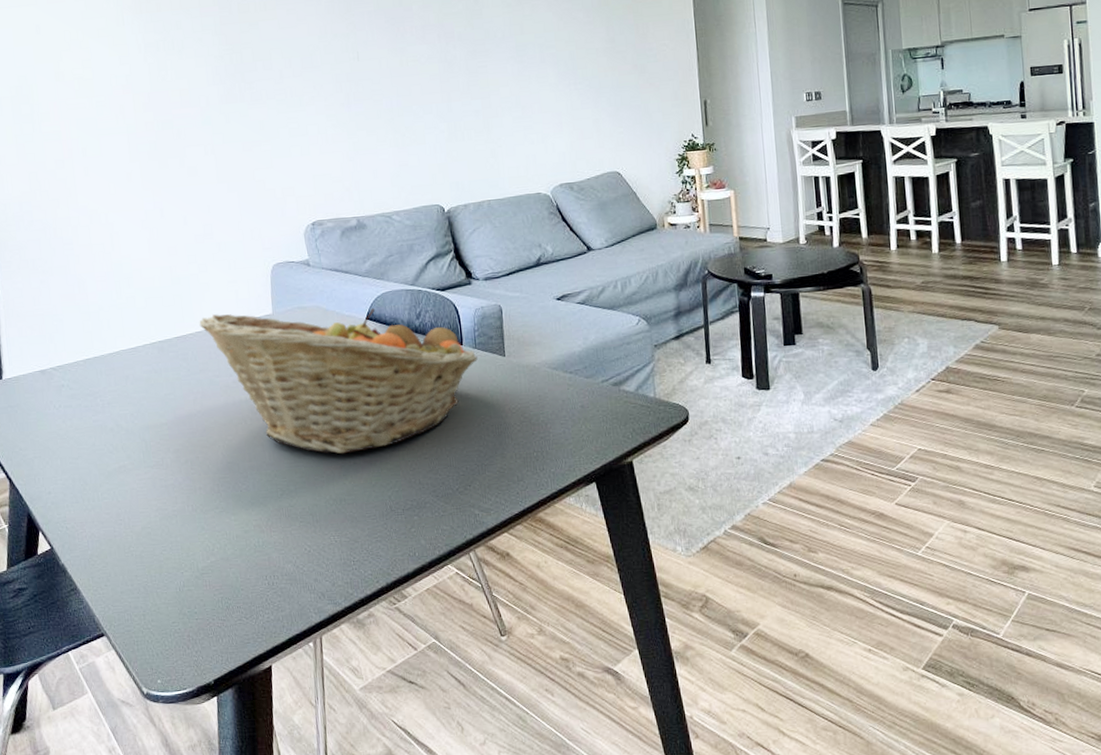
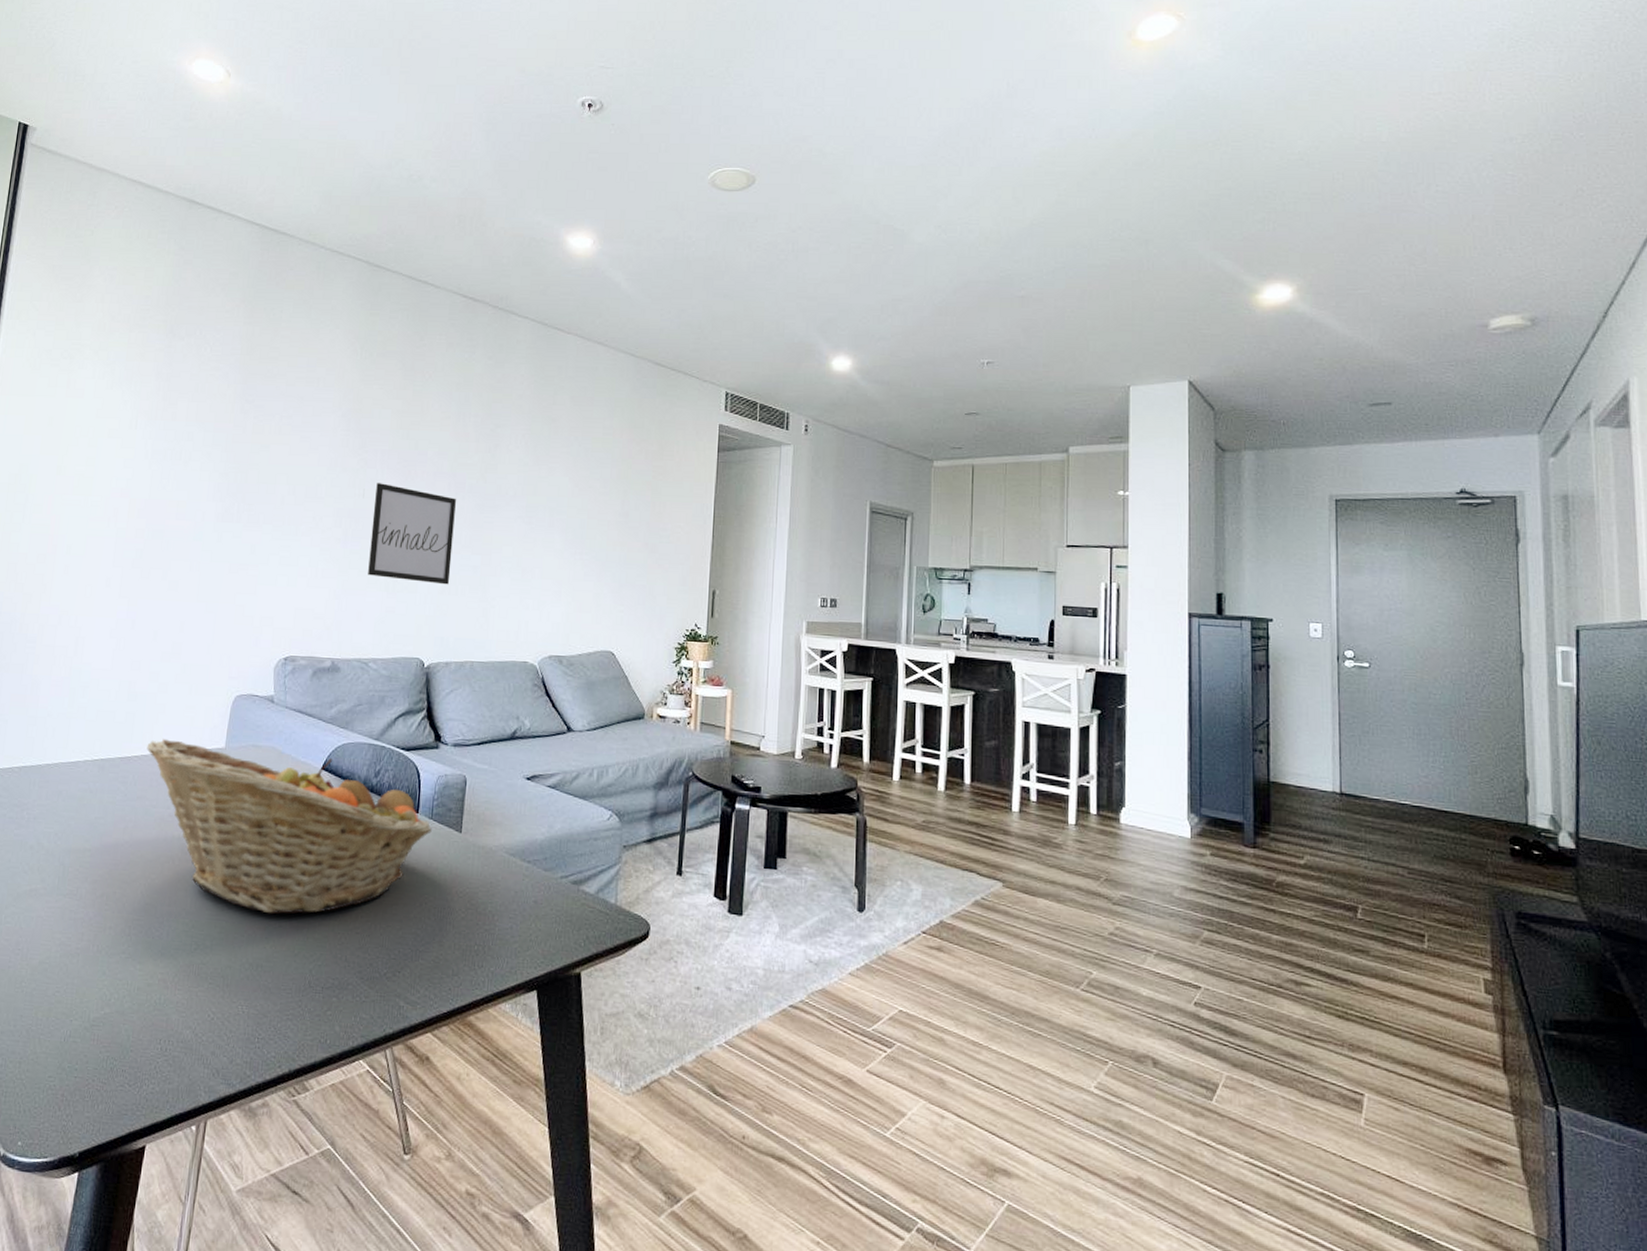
wall art: none [369,43,455,134] -> present [368,483,456,585]

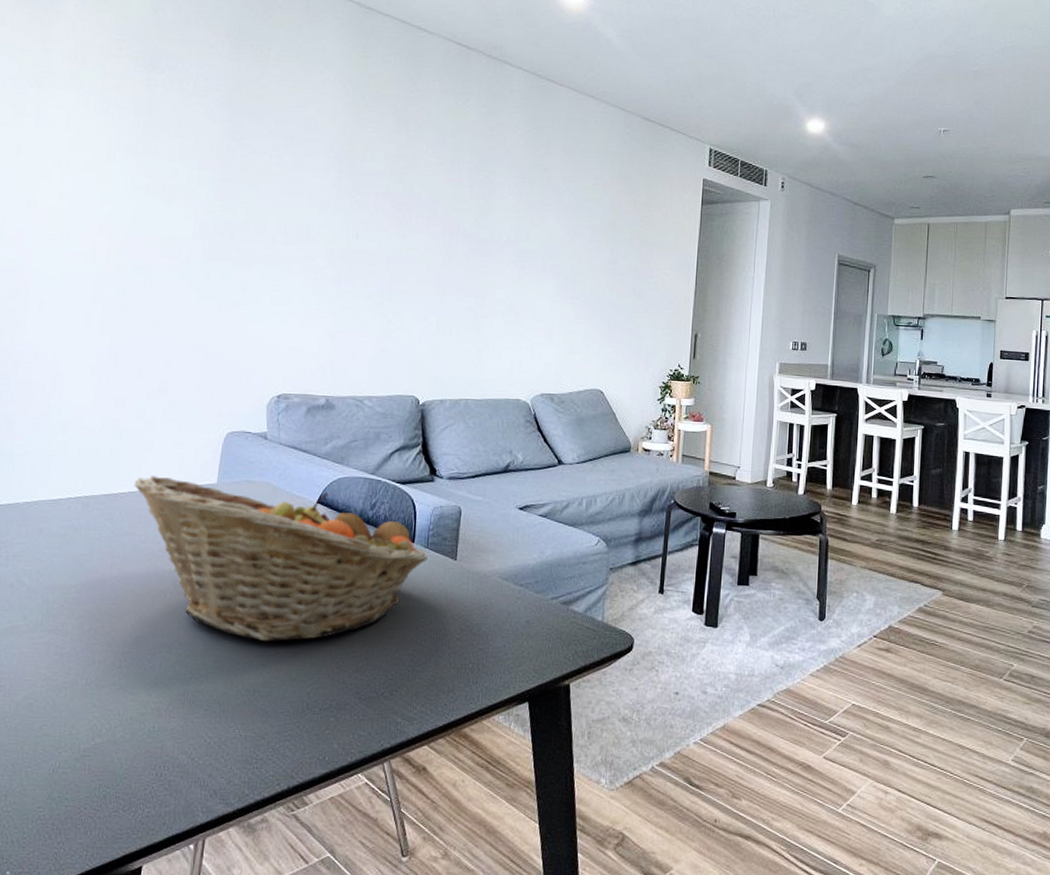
wall art: present [368,483,456,585] -> none [362,225,450,326]

